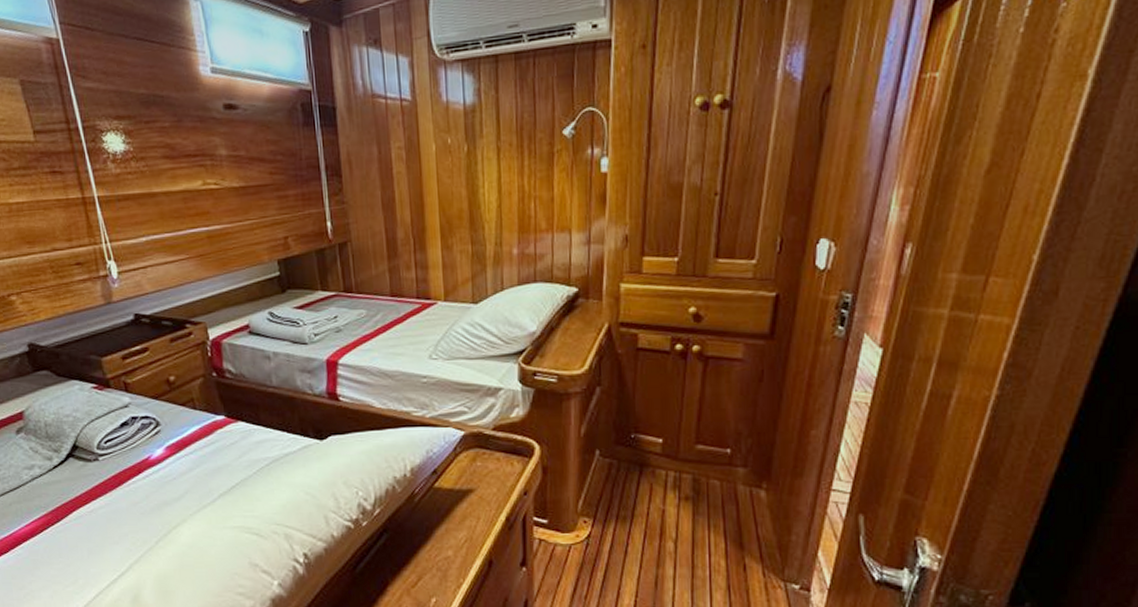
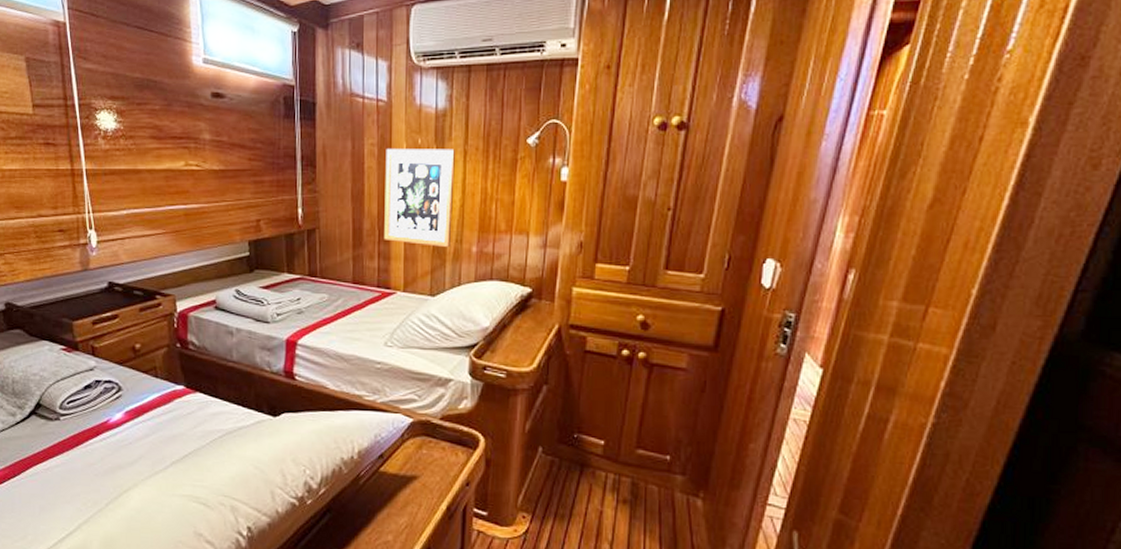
wall art: none [414,146,490,252] -> present [384,149,456,248]

